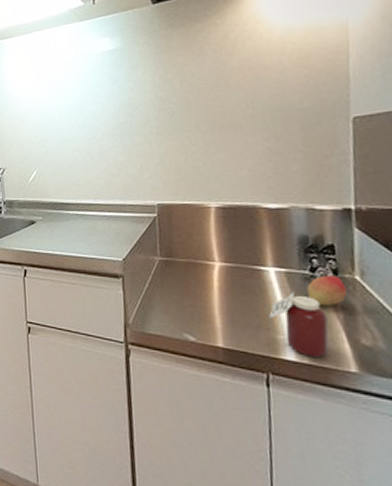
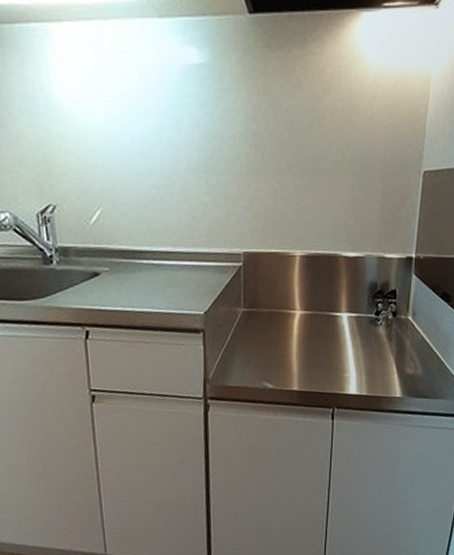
jar: present [269,292,329,357] -> none [339,334,384,389]
fruit: present [307,275,348,306] -> none [372,317,401,345]

